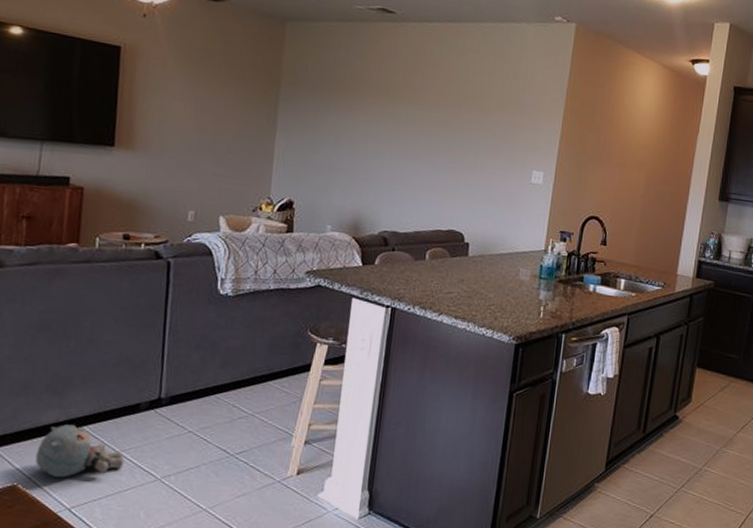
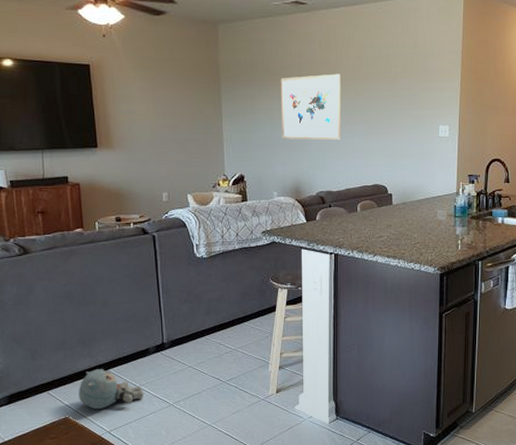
wall art: none [346,93,425,173] -> present [280,73,341,140]

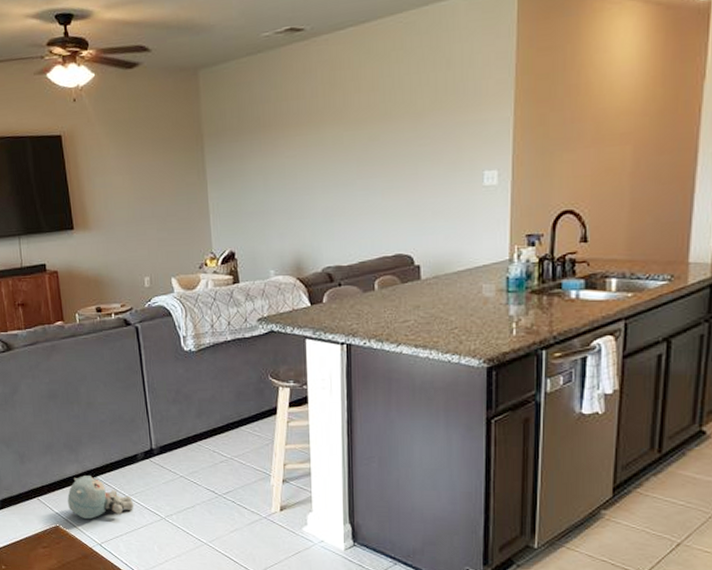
wall art: present [280,73,341,140] -> none [274,115,351,205]

